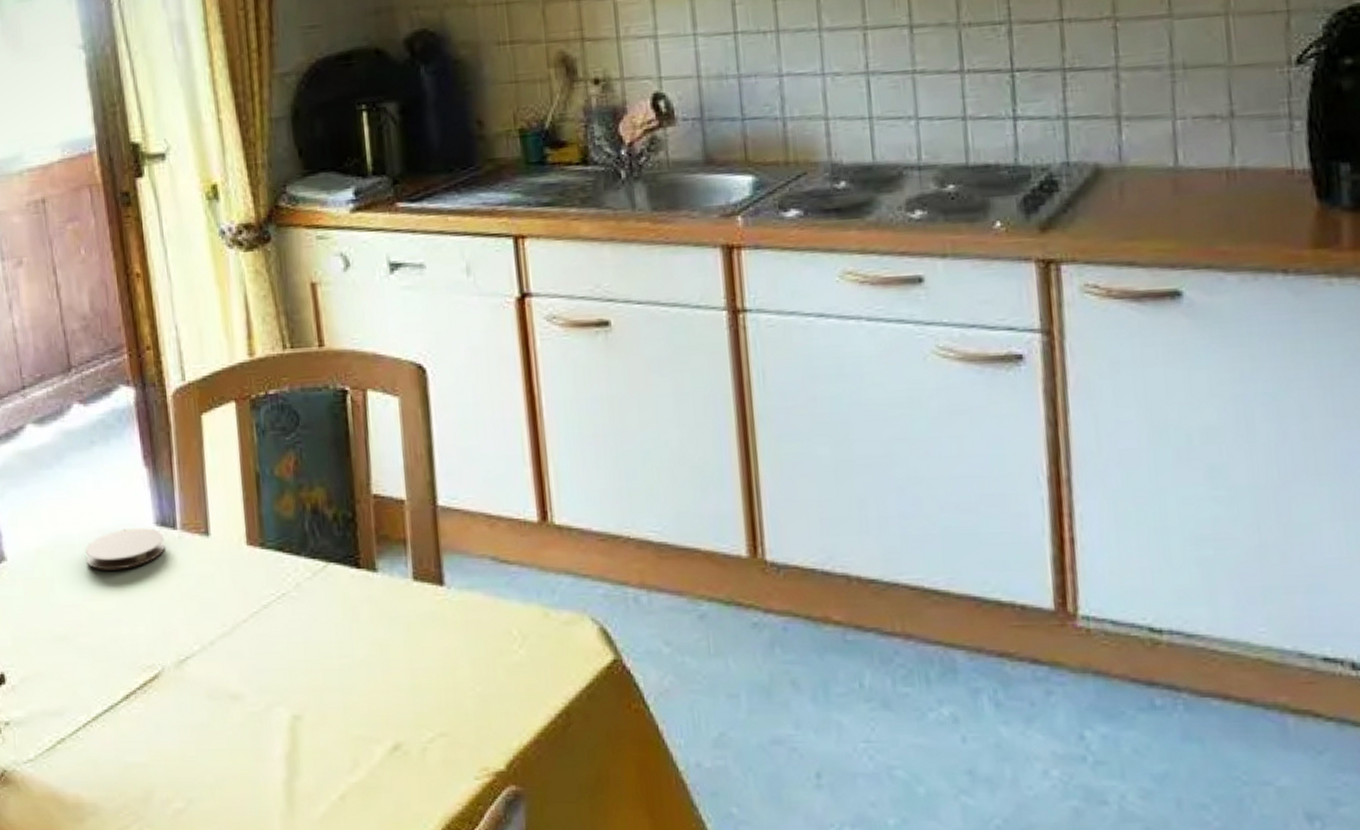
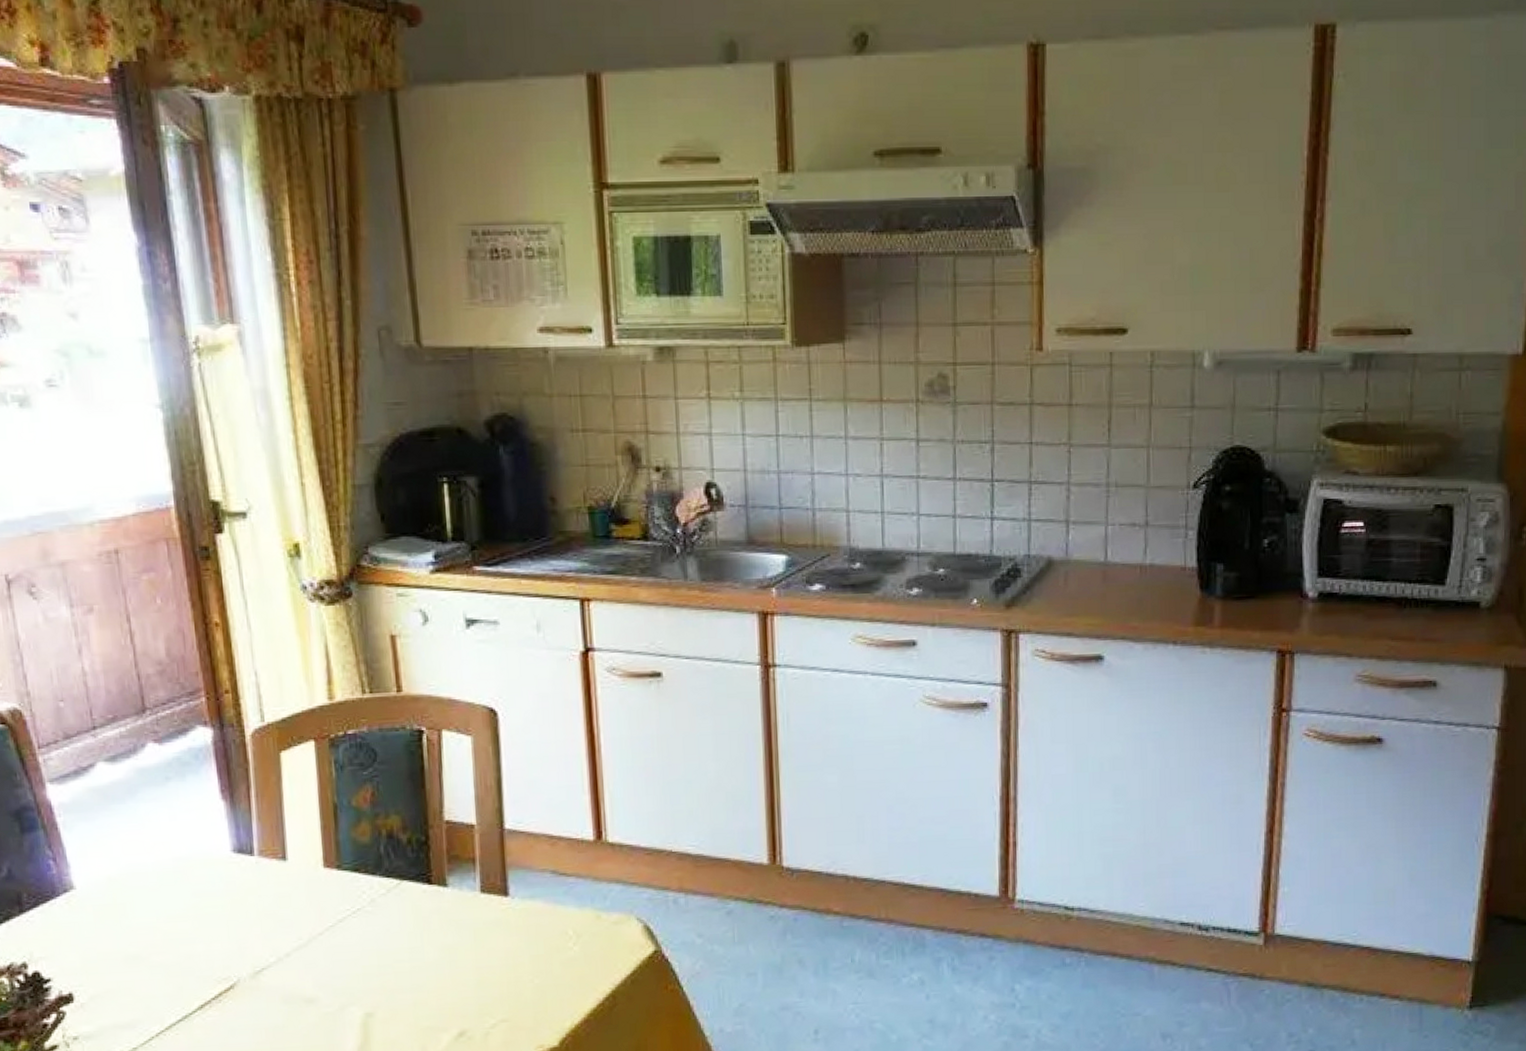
coaster: present [85,528,165,570] -> none [159,855,242,895]

